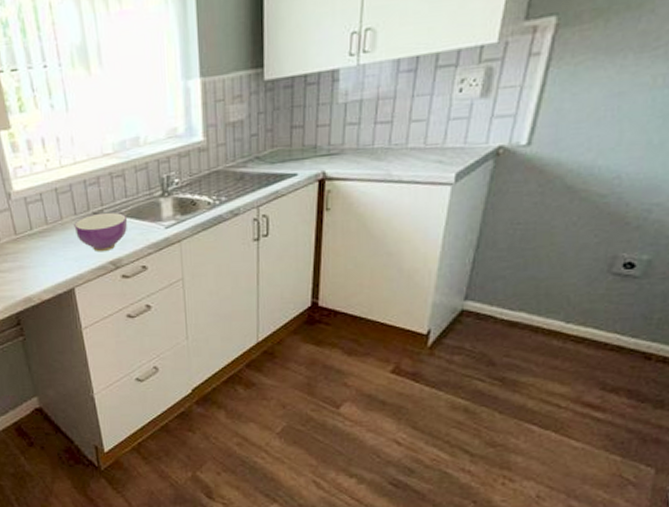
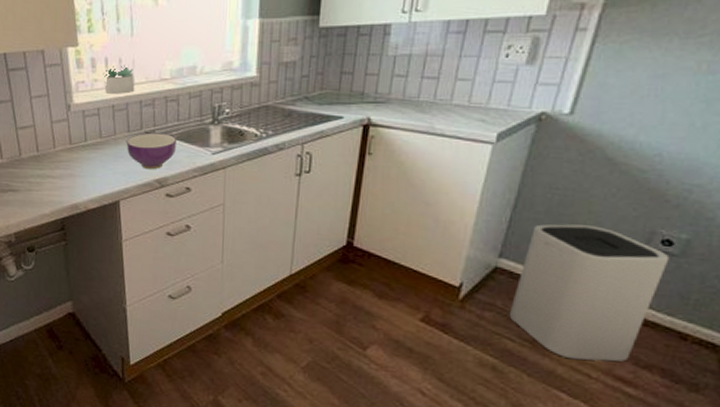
succulent plant: none [41,143,77,177] -> present [103,65,135,94]
trash can: none [477,257,632,392] -> present [508,224,670,362]

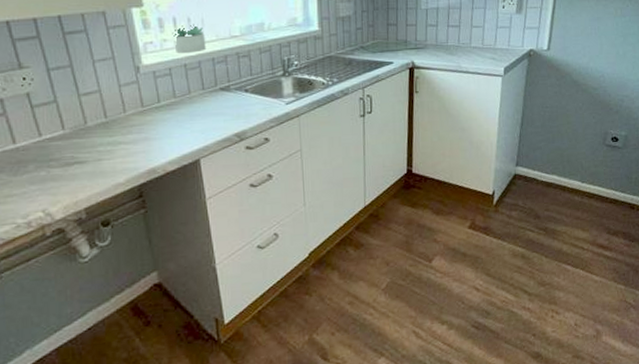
bowl: present [126,132,176,170] -> none [202,88,252,125]
trash can: present [508,224,670,362] -> none [528,133,618,238]

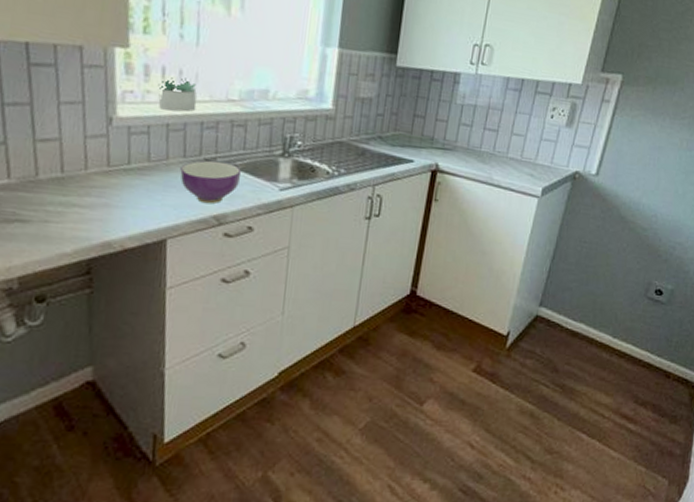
bowl: none [202,88,252,125] -> present [180,160,241,204]

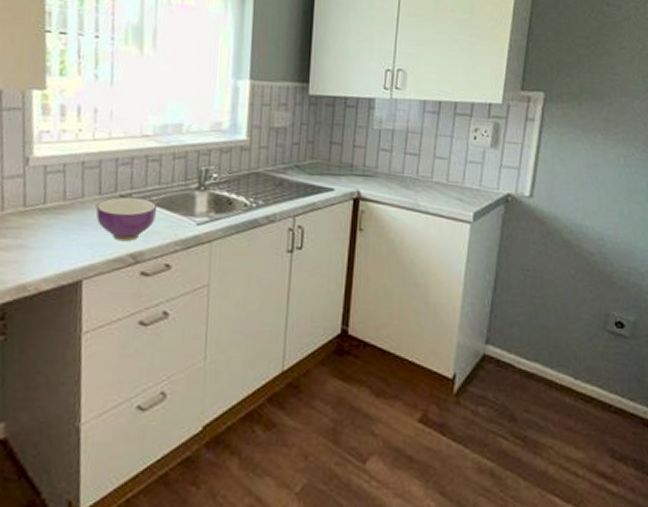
succulent plant: present [158,77,197,113] -> none [74,116,112,150]

